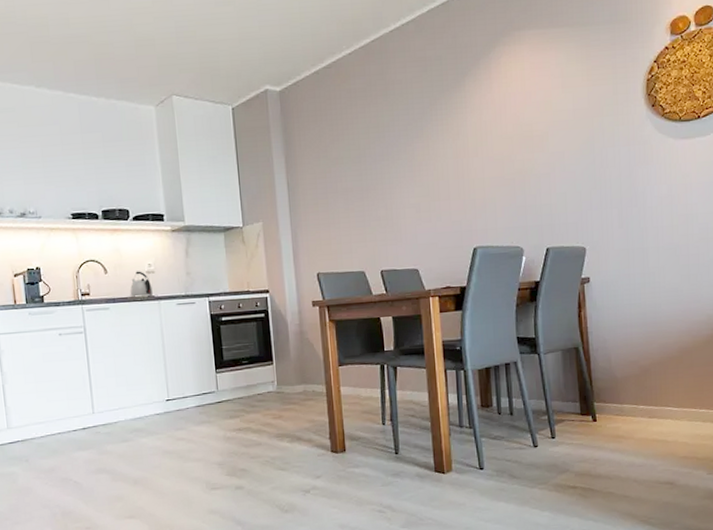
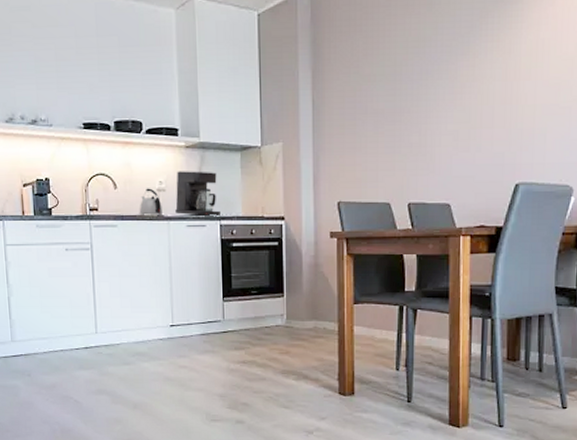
coffee maker: none [164,252,209,294] -> present [175,171,220,216]

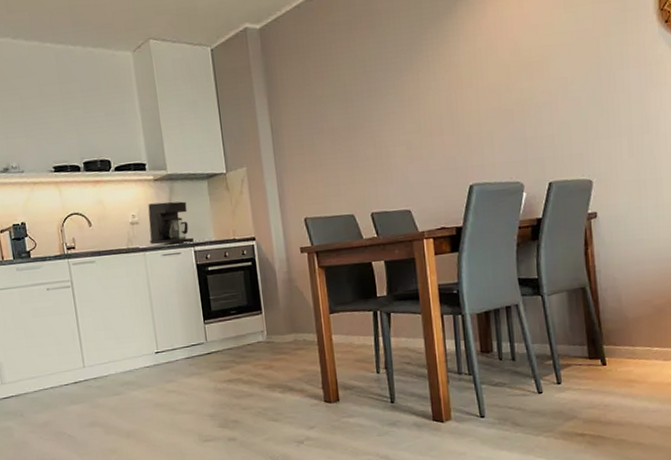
kettle: present [139,188,162,216] -> none [114,222,138,249]

